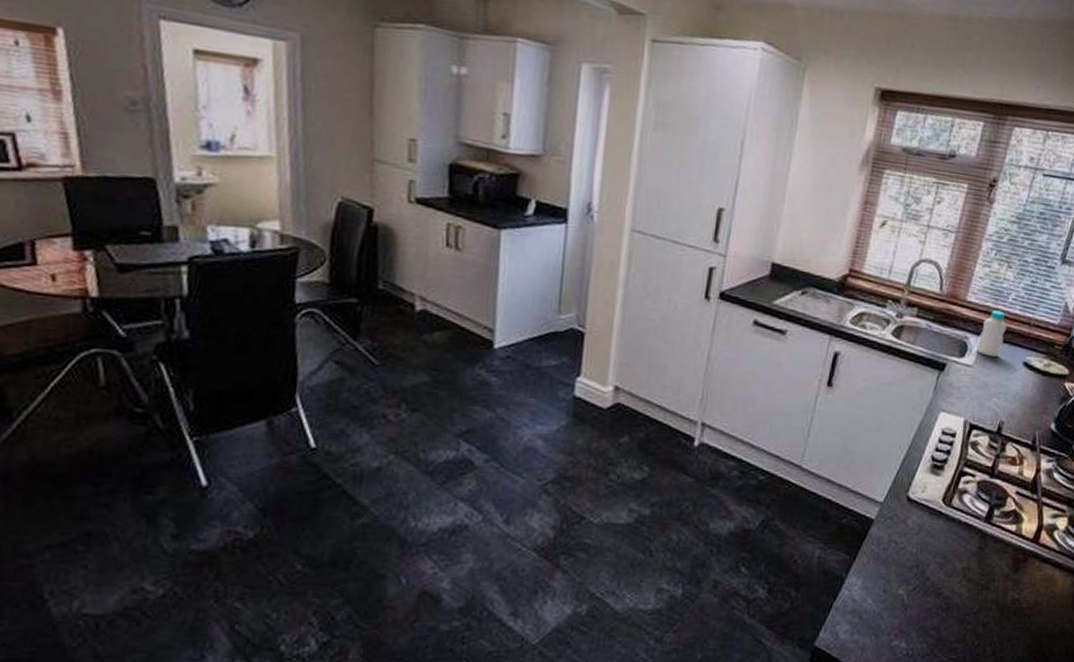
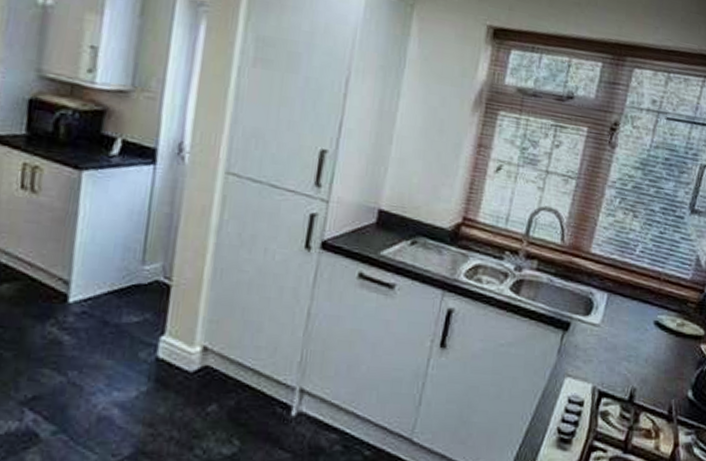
bottle: present [976,310,1007,358] -> none [603,263,635,316]

